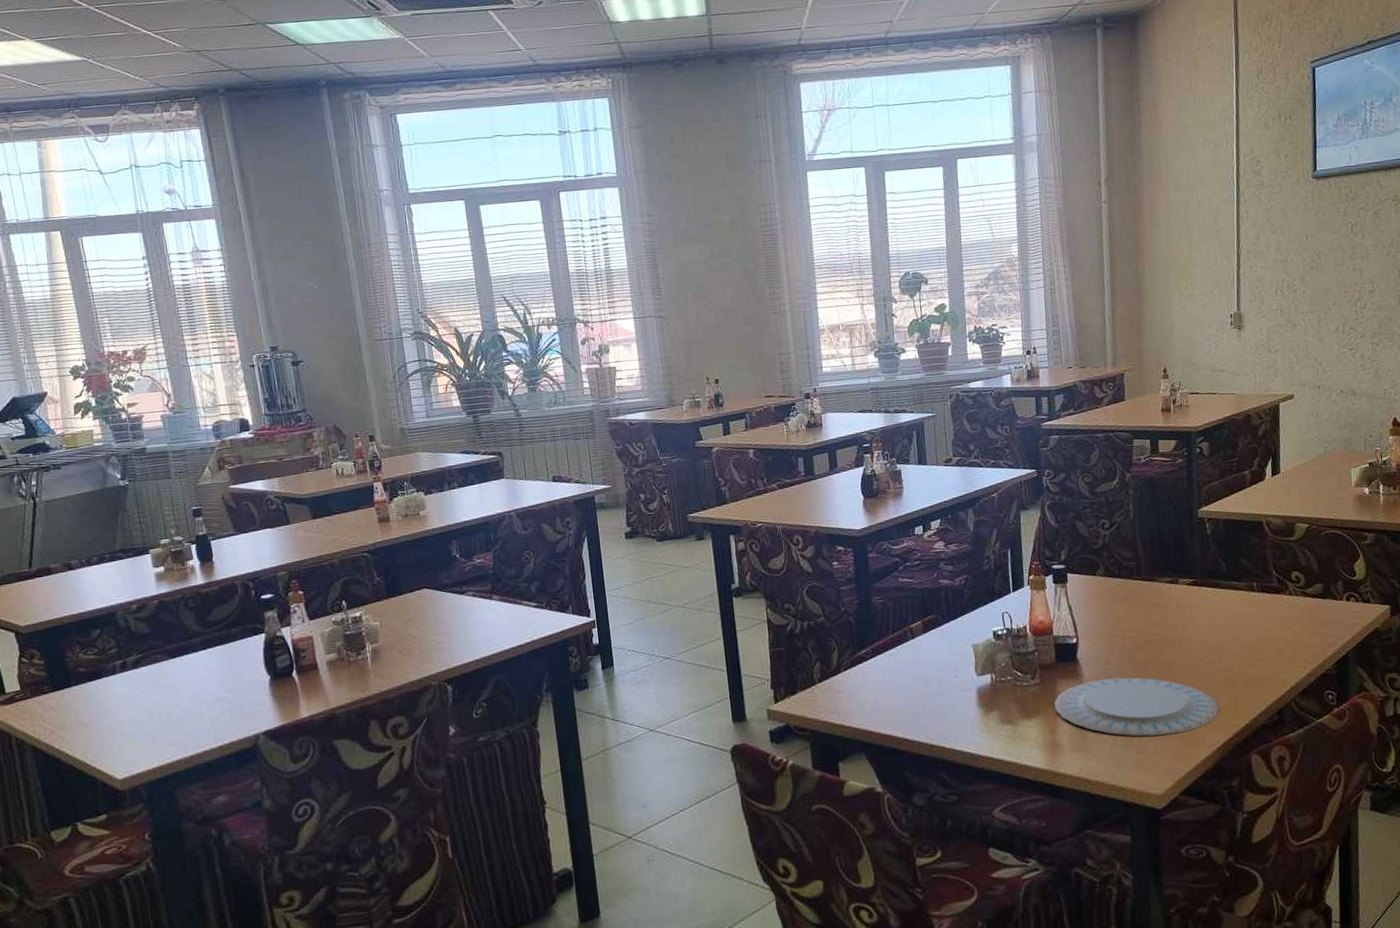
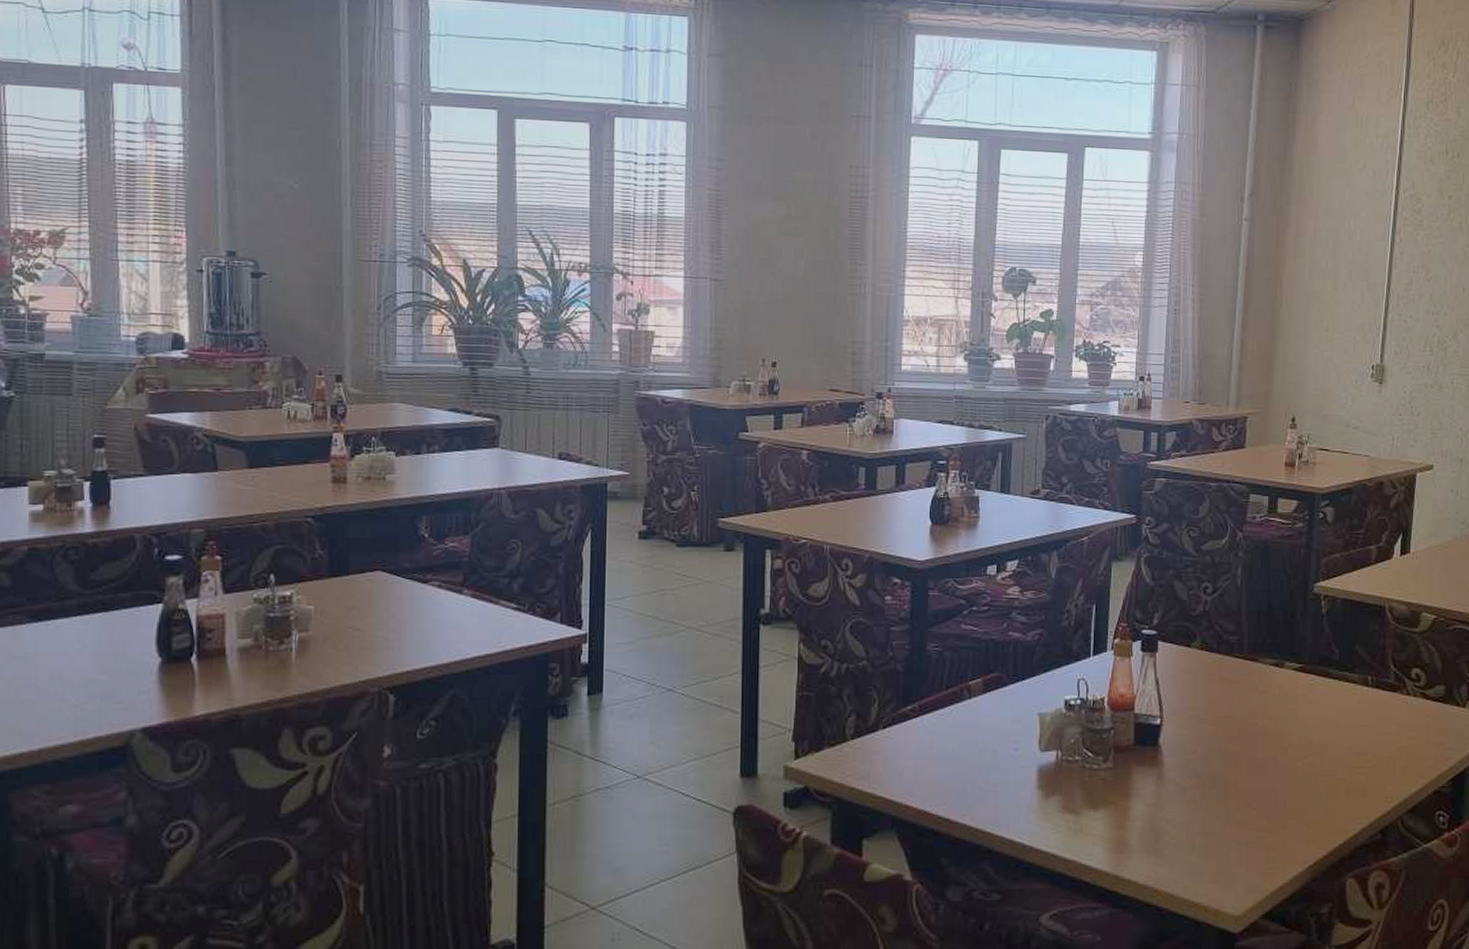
plate: present [1054,677,1219,737] -> none [1127,770,1315,845]

